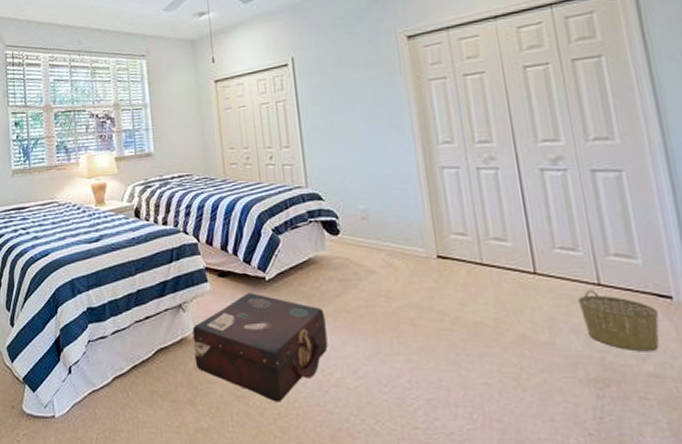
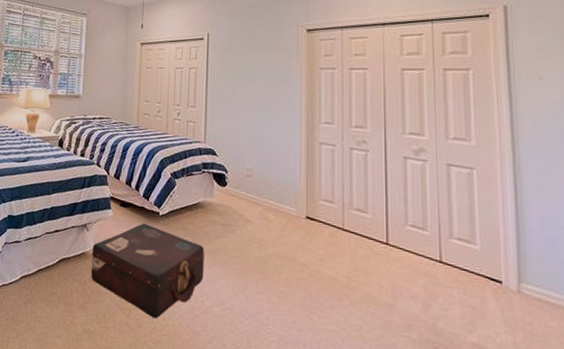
basket: present [577,290,659,352] -> none [420,265,489,326]

